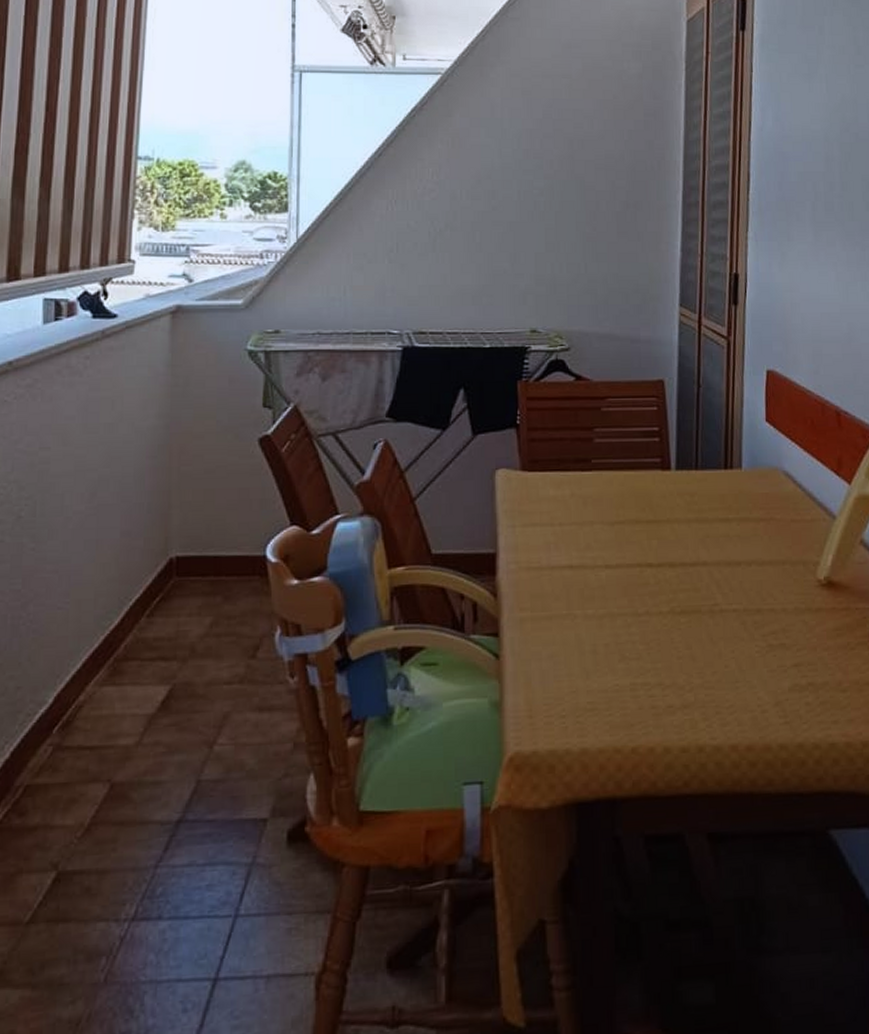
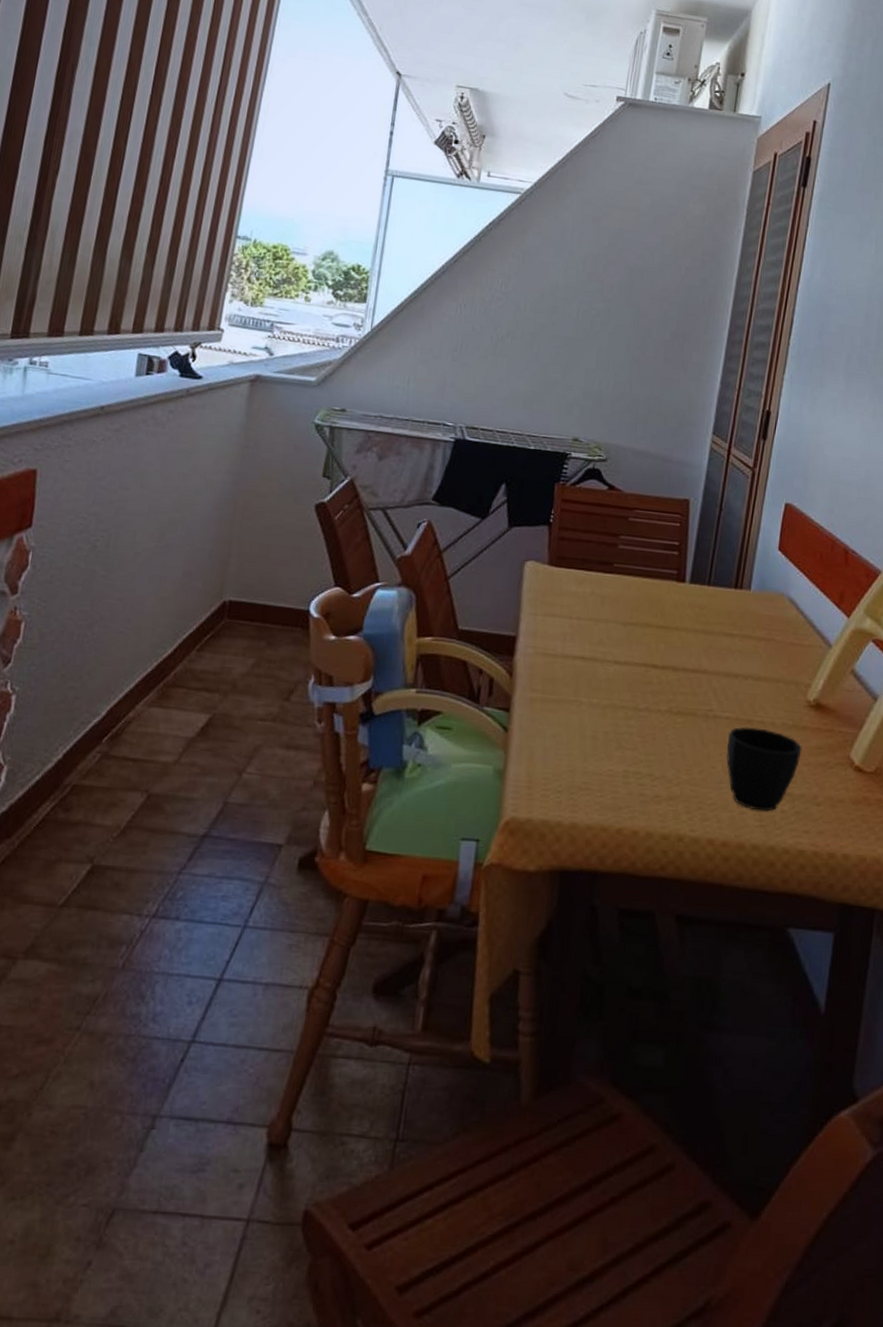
cup: none [737,616,819,707] -> present [726,727,802,812]

